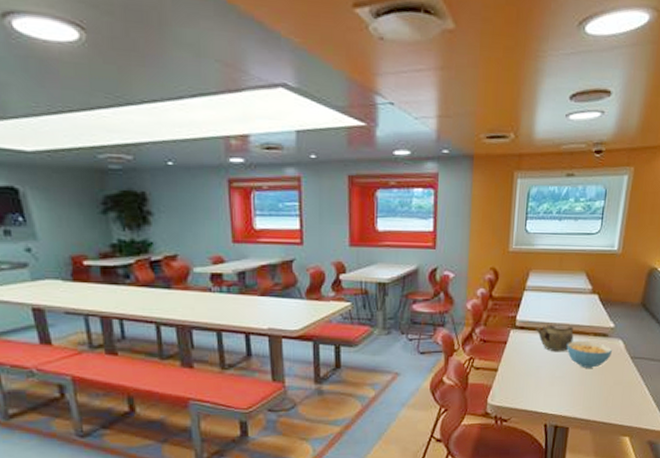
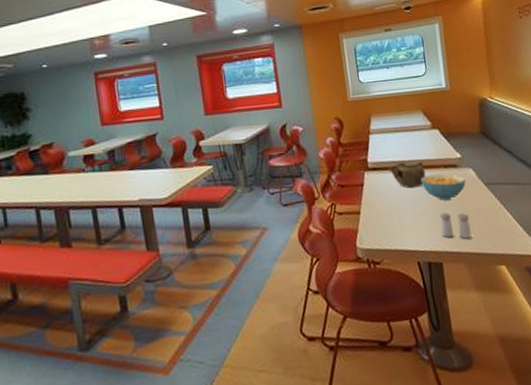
salt and pepper shaker: none [575,380,607,408] -> present [439,212,472,239]

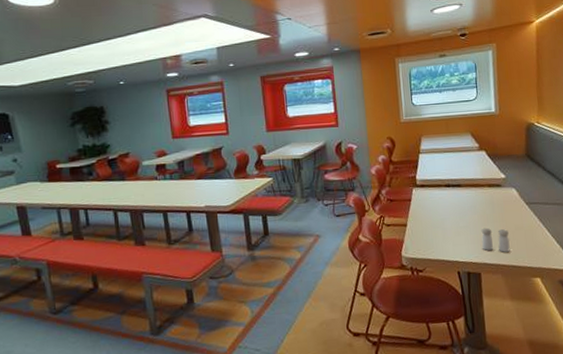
teapot: present [387,161,426,188] -> none [434,180,471,205]
cereal bowl: present [420,173,466,200] -> none [465,192,508,217]

